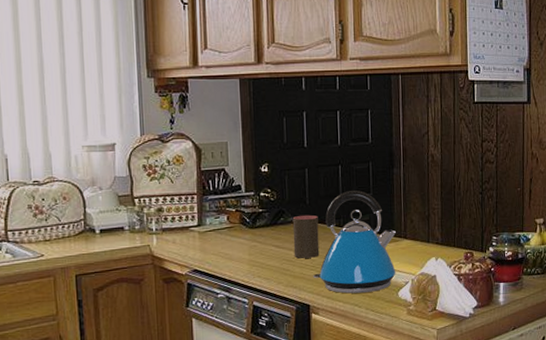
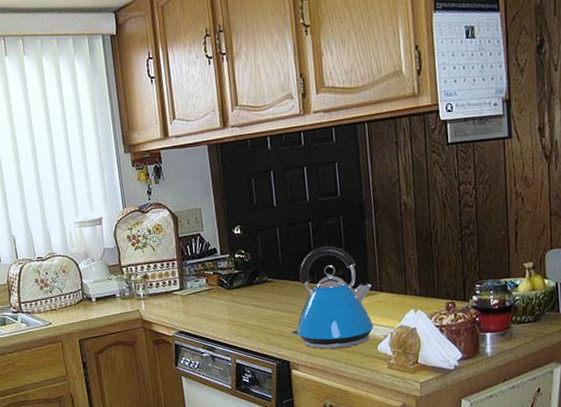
cup: present [292,214,320,259] -> none [267,273,296,317]

